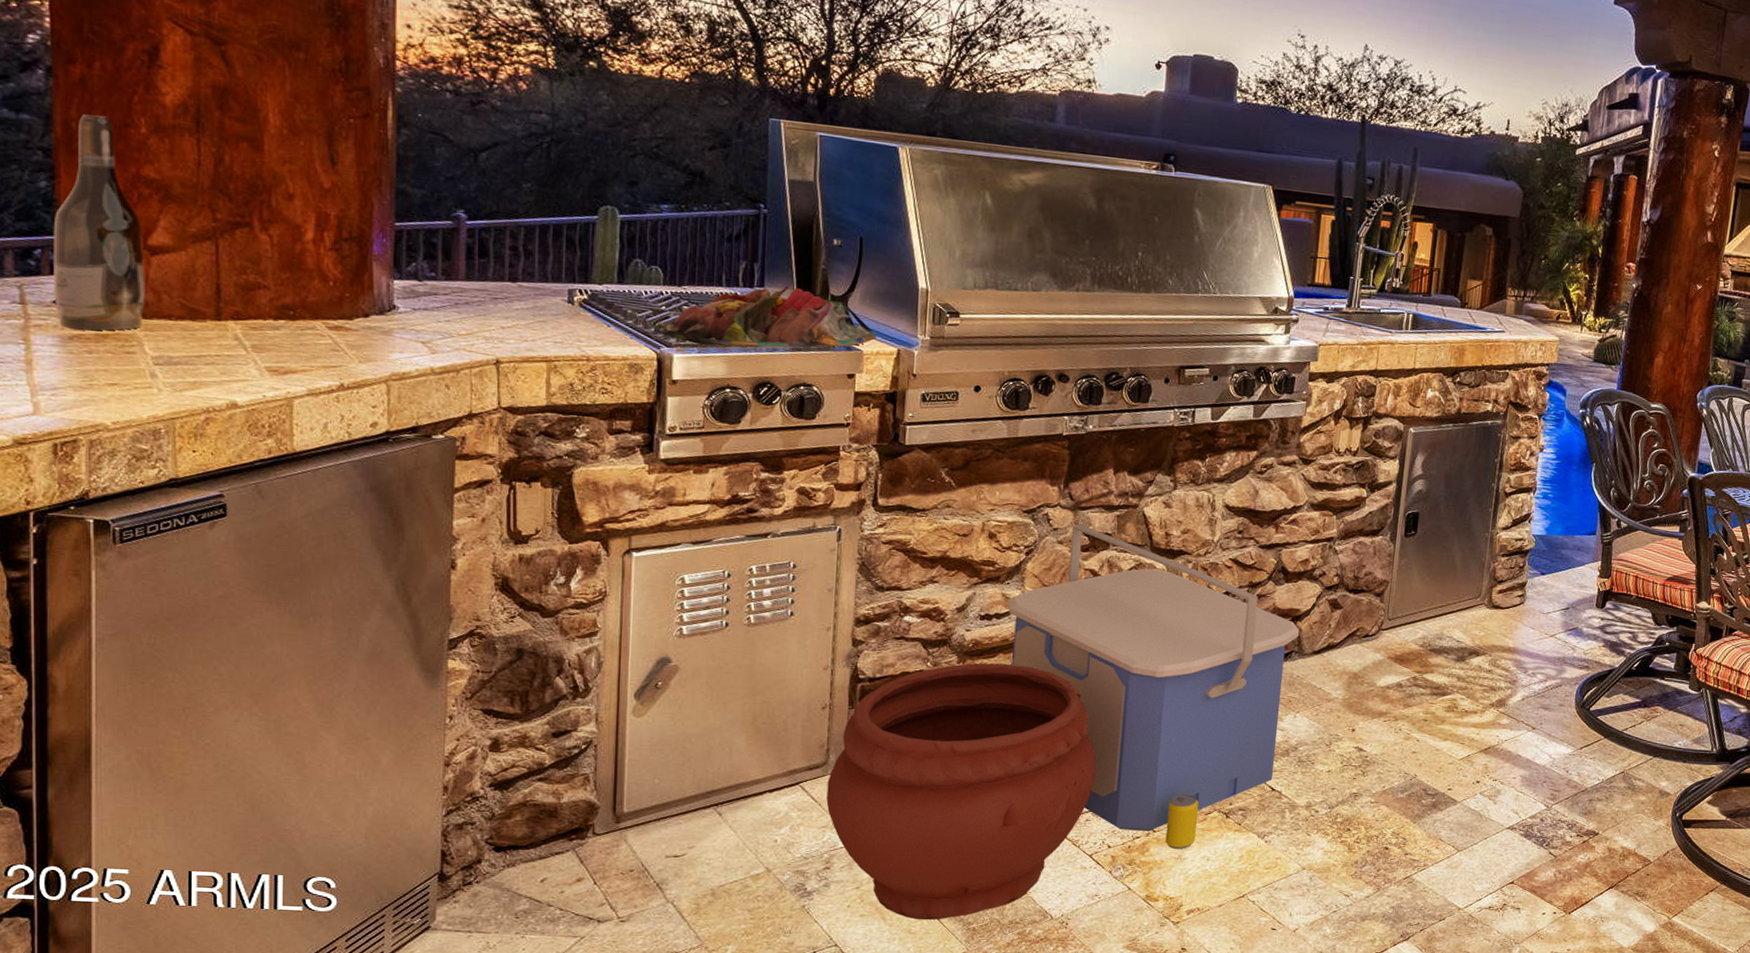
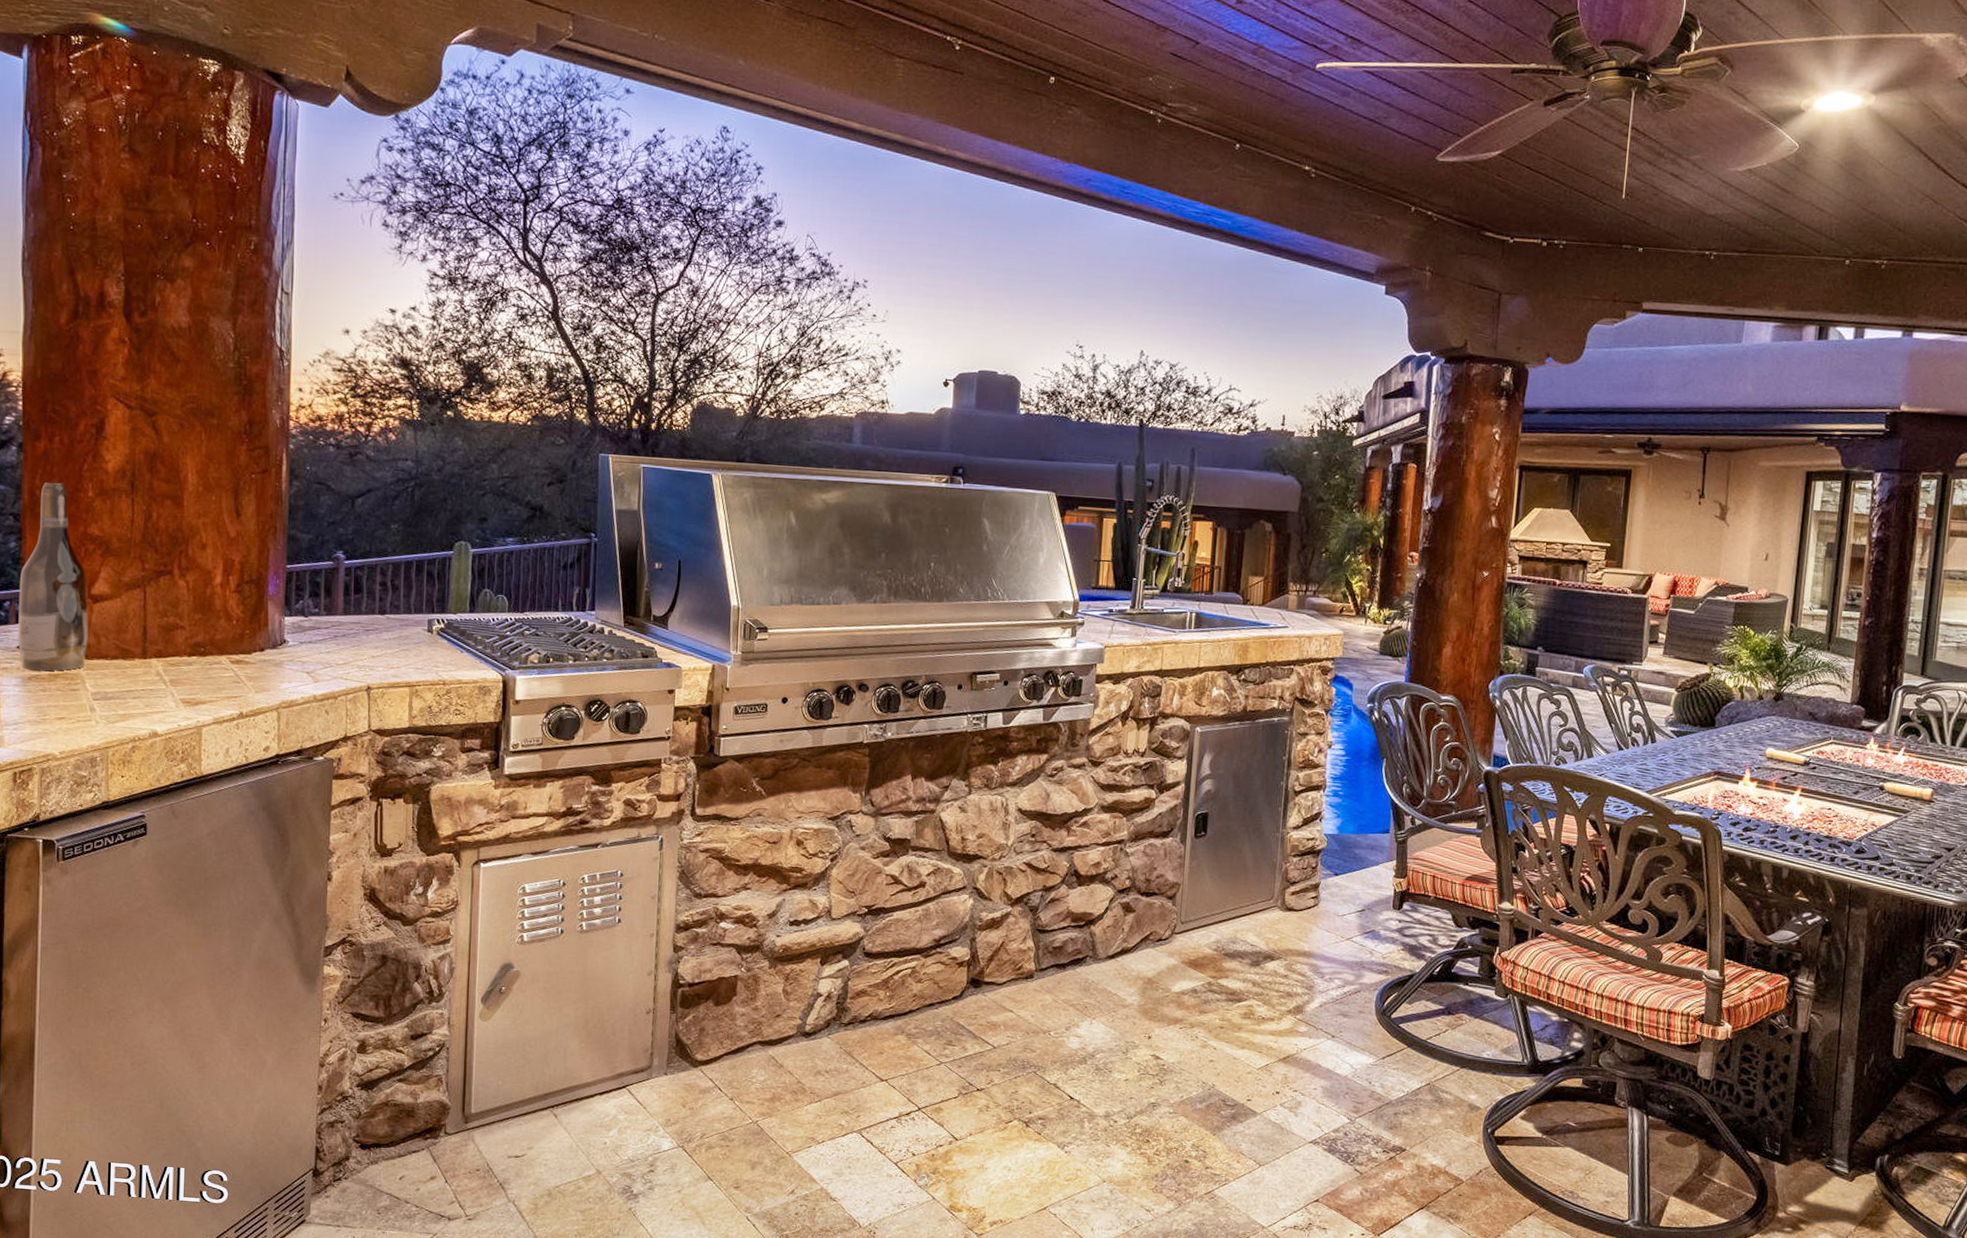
platter: present [657,284,878,348] -> none [503,607,695,668]
planter pot: present [826,663,1097,920] -> none [650,968,900,1226]
cooler: present [1007,524,1300,850] -> none [814,830,1094,1159]

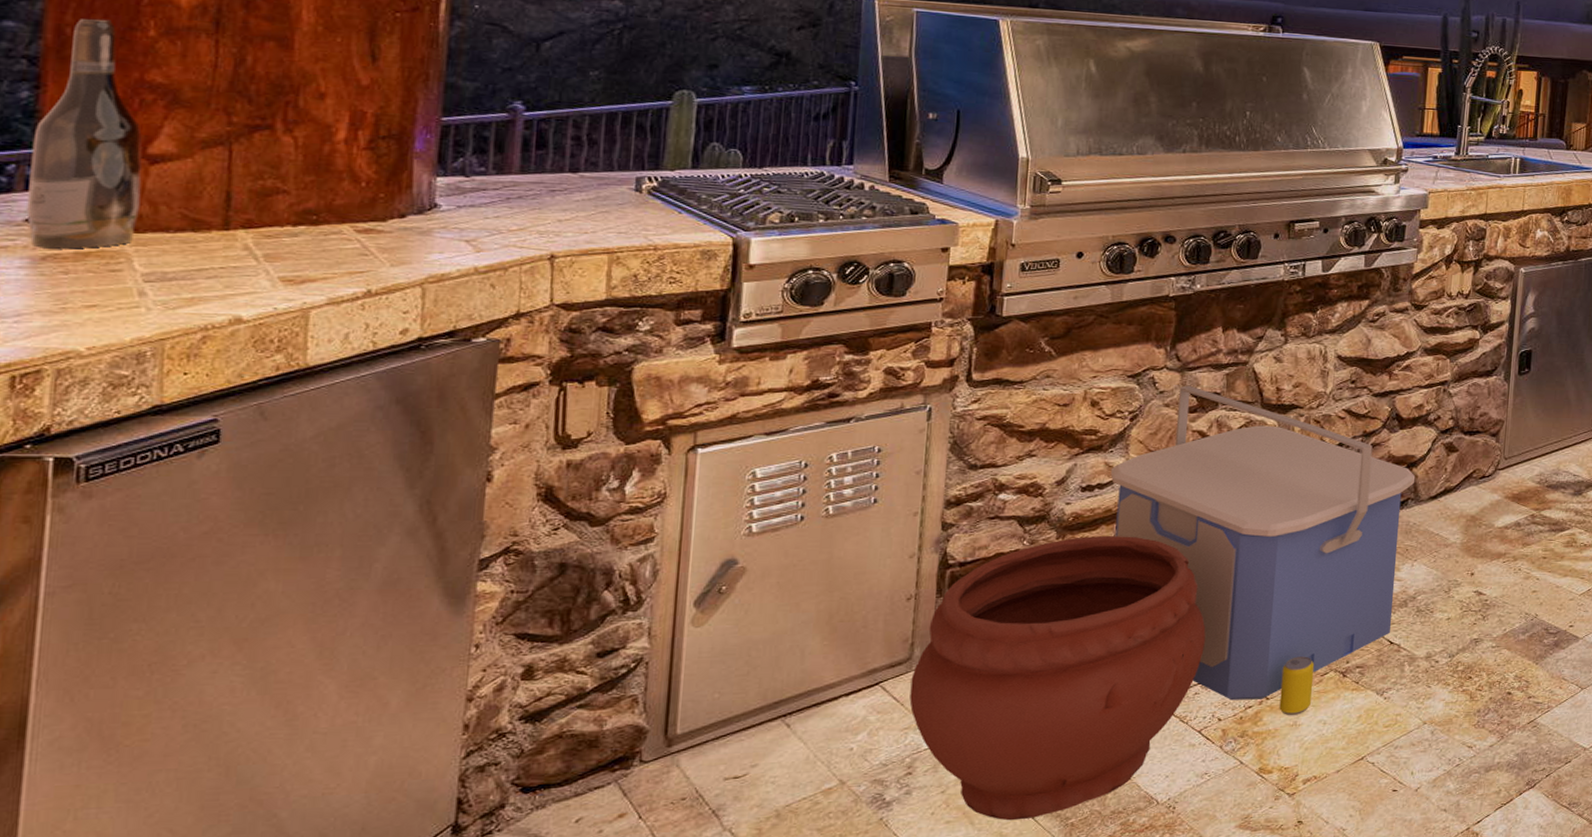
planter pot: none [650,968,900,1226] -> present [909,535,1206,821]
cooler: none [814,830,1094,1159] -> present [1110,385,1416,716]

